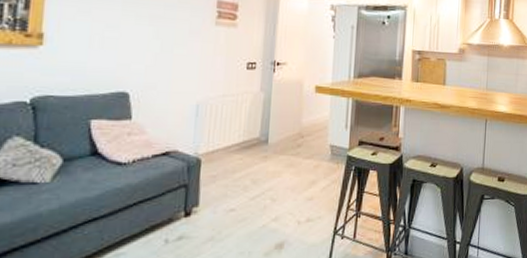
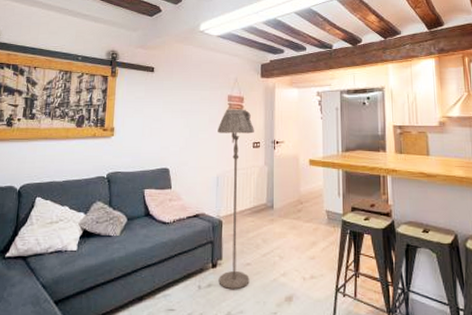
floor lamp: none [192,18,250,242] -> present [218,109,254,290]

